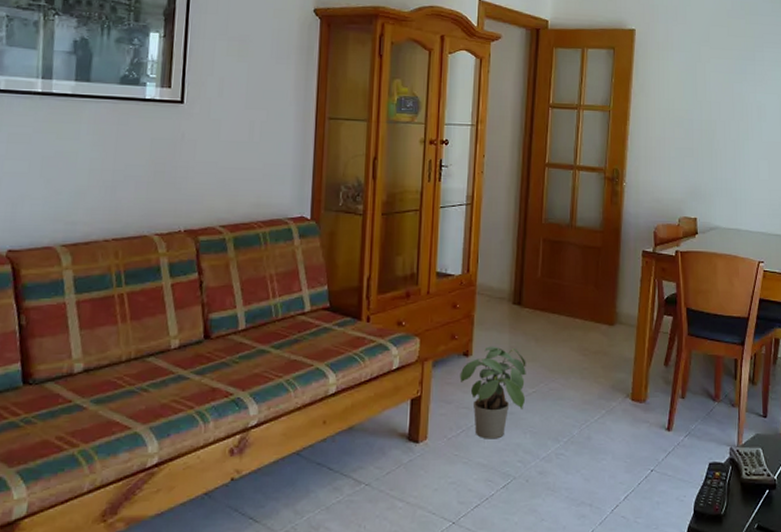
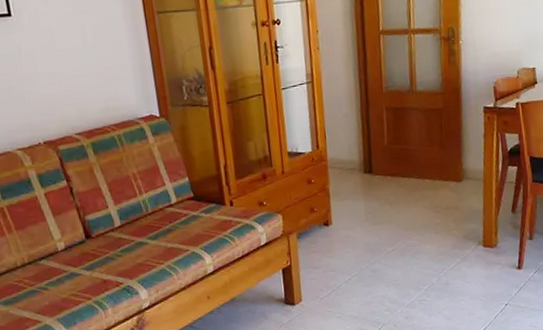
potted plant: present [460,346,526,439] -> none [323,213,386,295]

